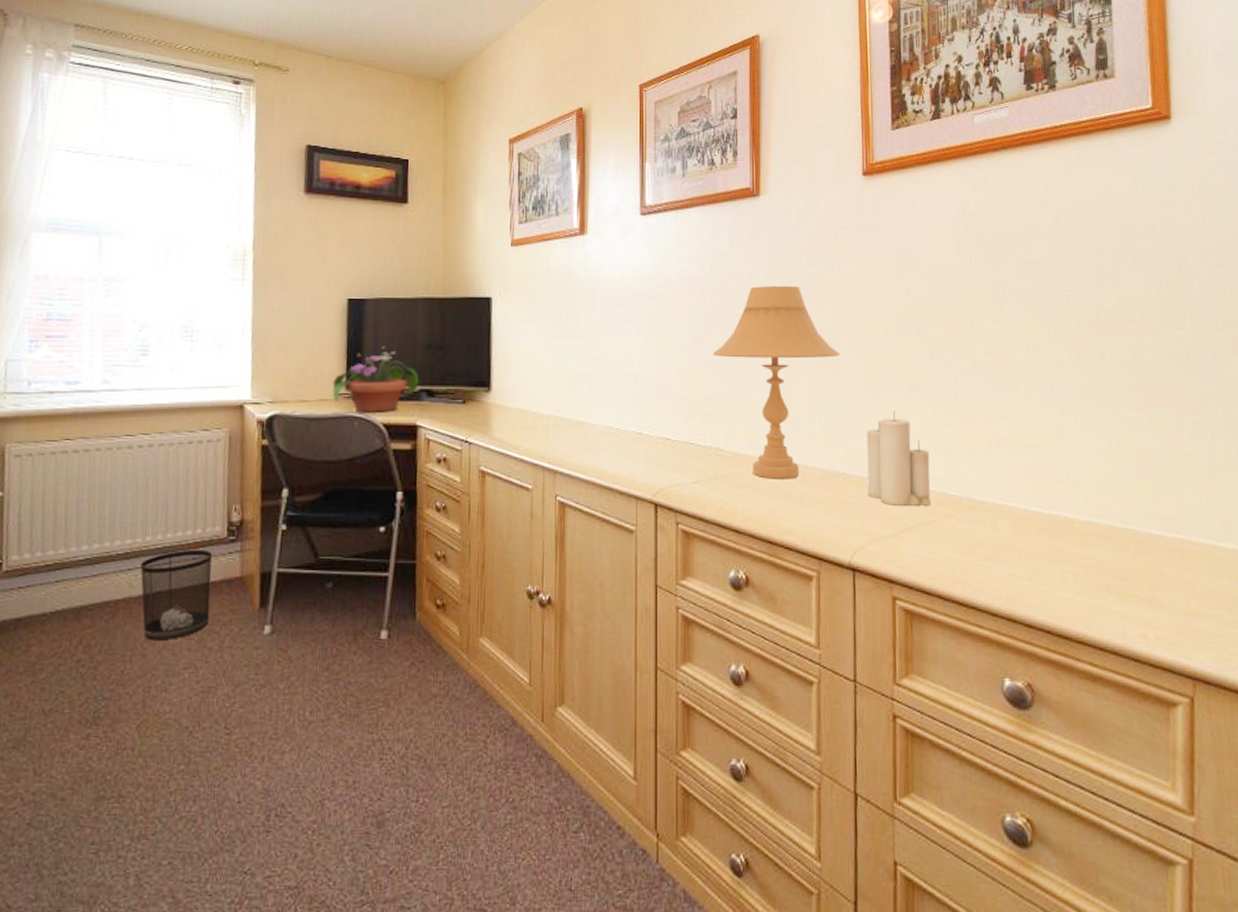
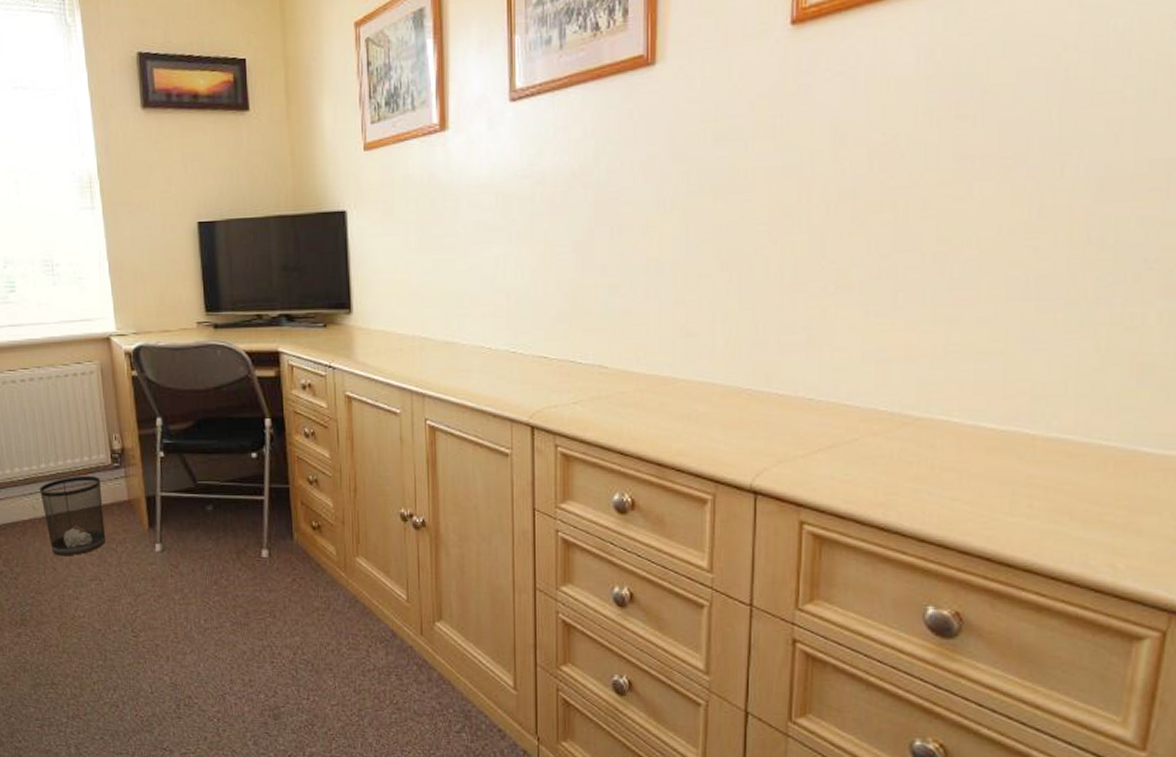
potted flower: present [332,346,420,414] -> none [192,270,278,341]
lamp: present [713,285,840,479] -> none [596,173,750,398]
candle: present [866,411,930,506] -> none [776,316,856,424]

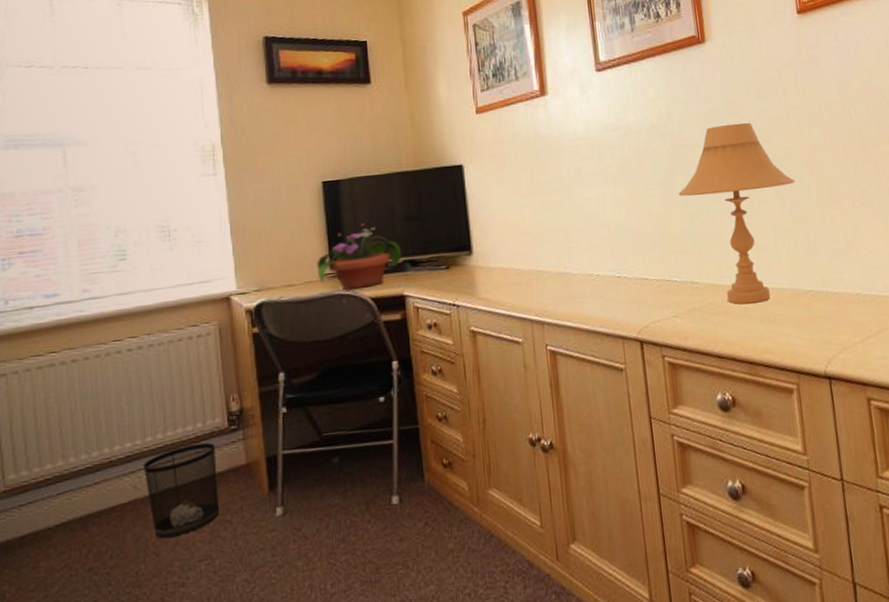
potted flower: none [192,270,278,341] -> present [316,223,402,290]
lamp: none [596,173,750,398] -> present [678,122,795,305]

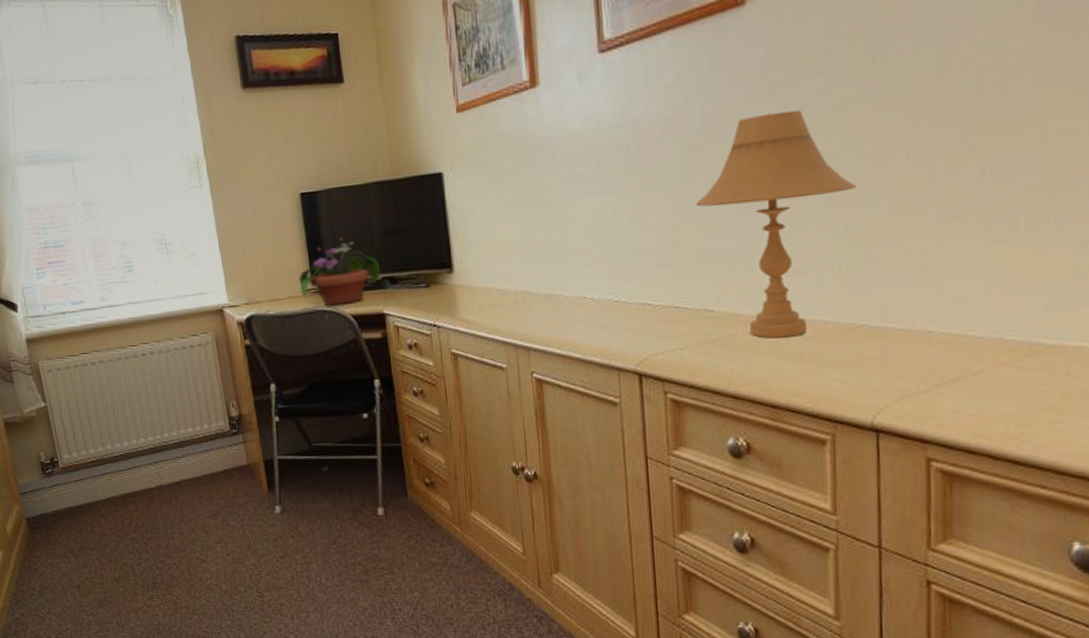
waste bin: present [142,442,220,538] -> none [163,442,228,521]

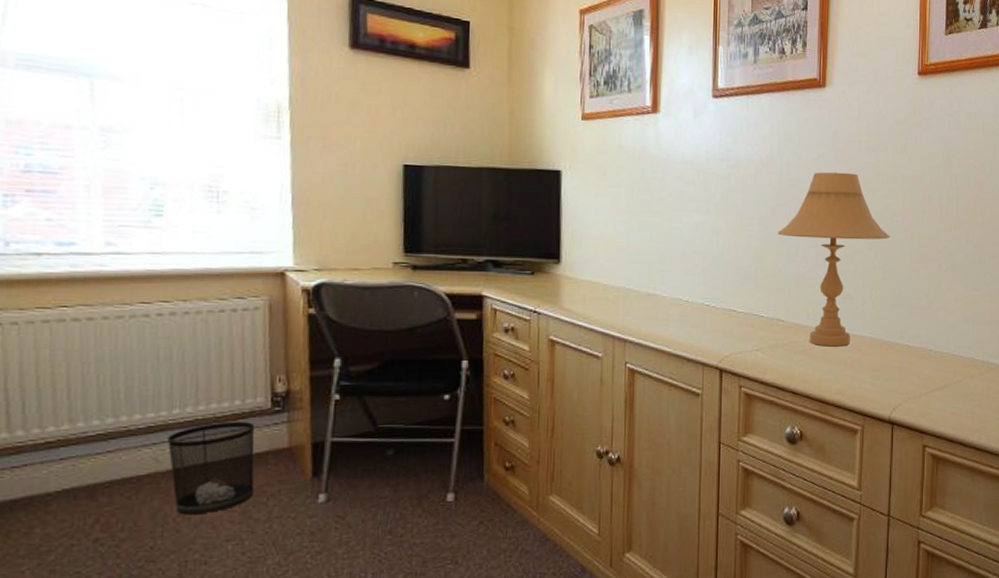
waste bin: none [163,442,228,521] -> present [166,421,255,515]
potted flower: present [299,237,381,306] -> none [388,215,485,283]

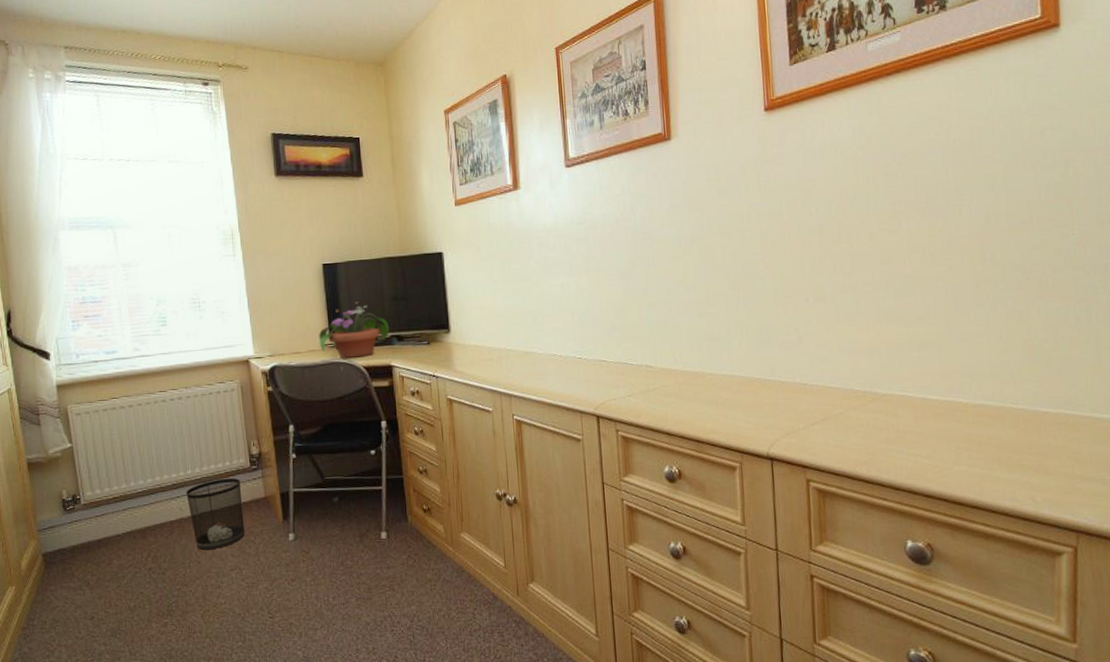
potted flower: none [388,215,485,283] -> present [318,301,390,359]
lamp: present [777,172,890,347] -> none [638,218,751,388]

